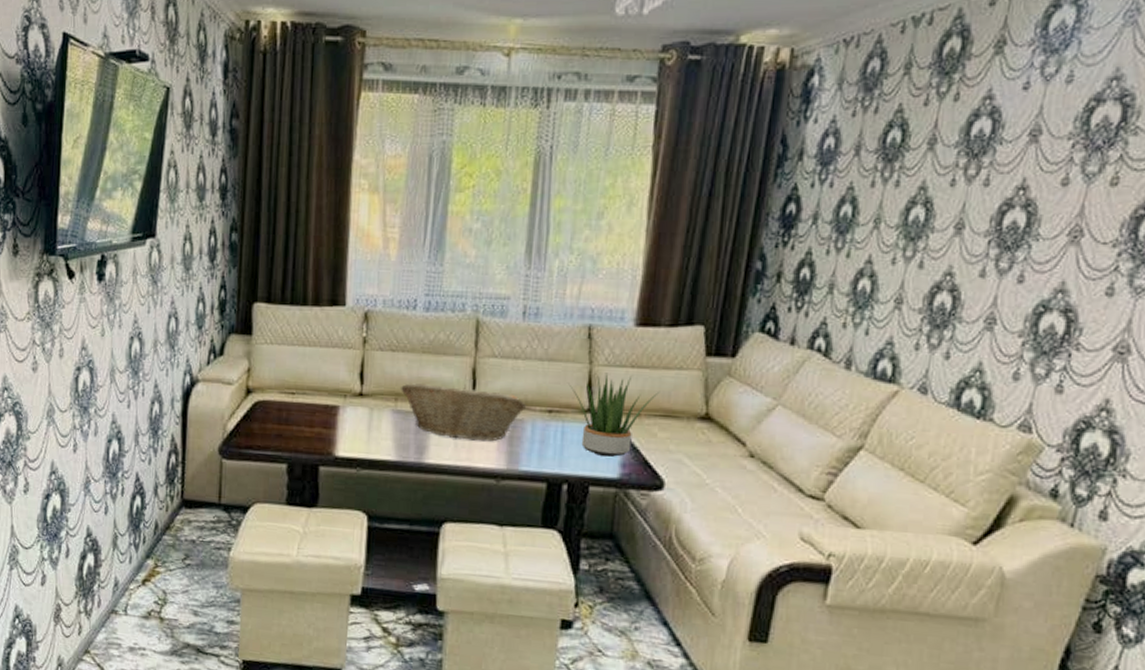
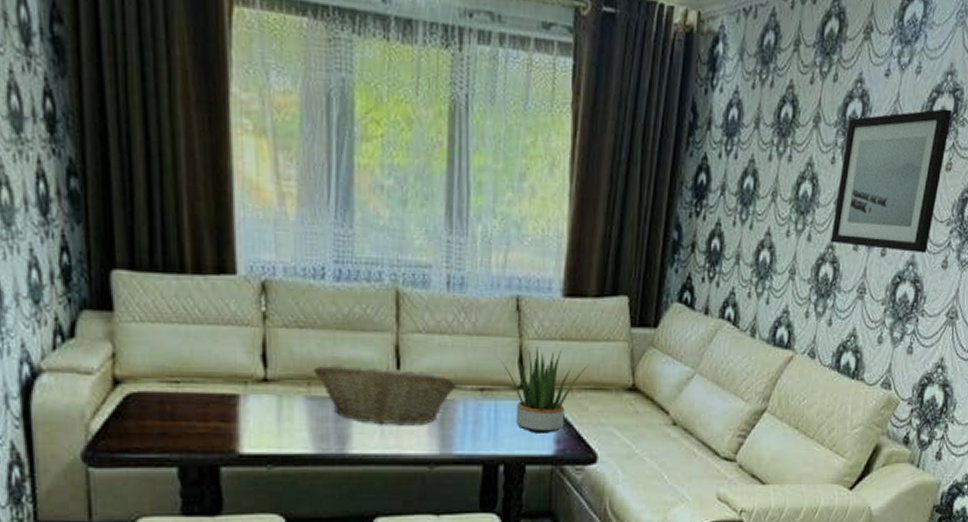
wall art: none [949,118,1119,279] -> present [831,108,952,253]

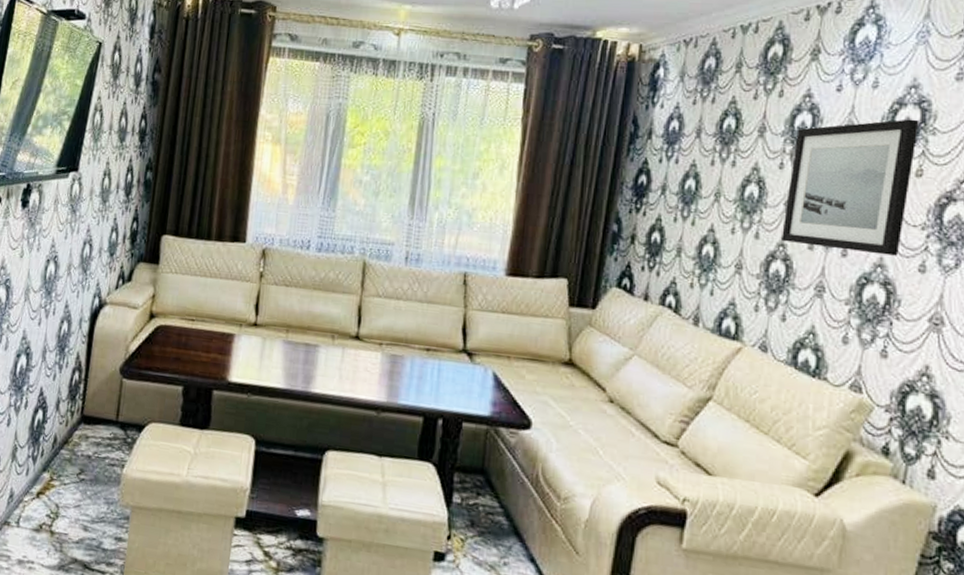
fruit basket: present [313,363,457,426] -> none [292,316,407,375]
potted plant: present [499,346,589,435] -> none [445,316,527,396]

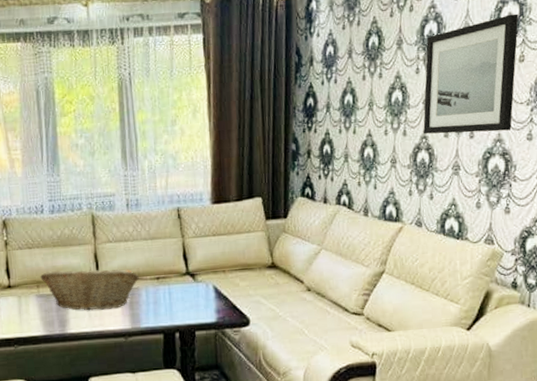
fruit basket: none [292,316,407,375] -> present [40,267,140,311]

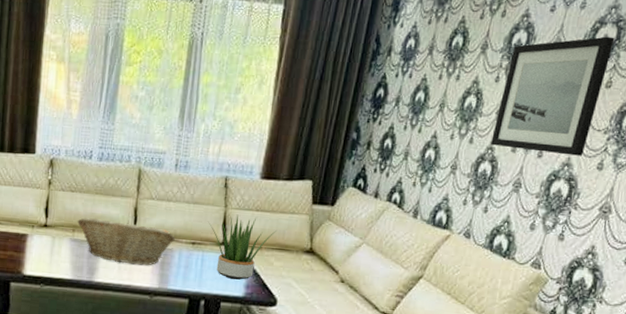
potted plant: none [168,242,236,308] -> present [208,214,276,281]

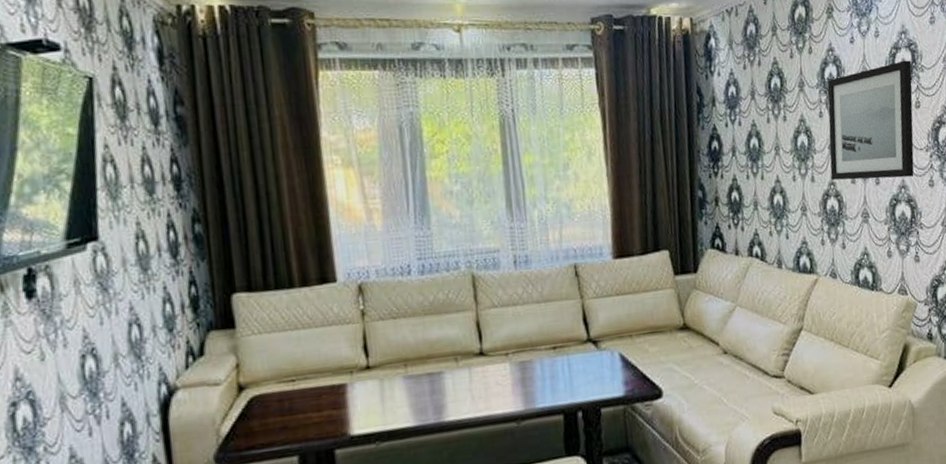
fruit basket: present [77,217,176,266] -> none [408,338,533,392]
potted plant: present [208,214,276,281] -> none [566,302,643,380]

